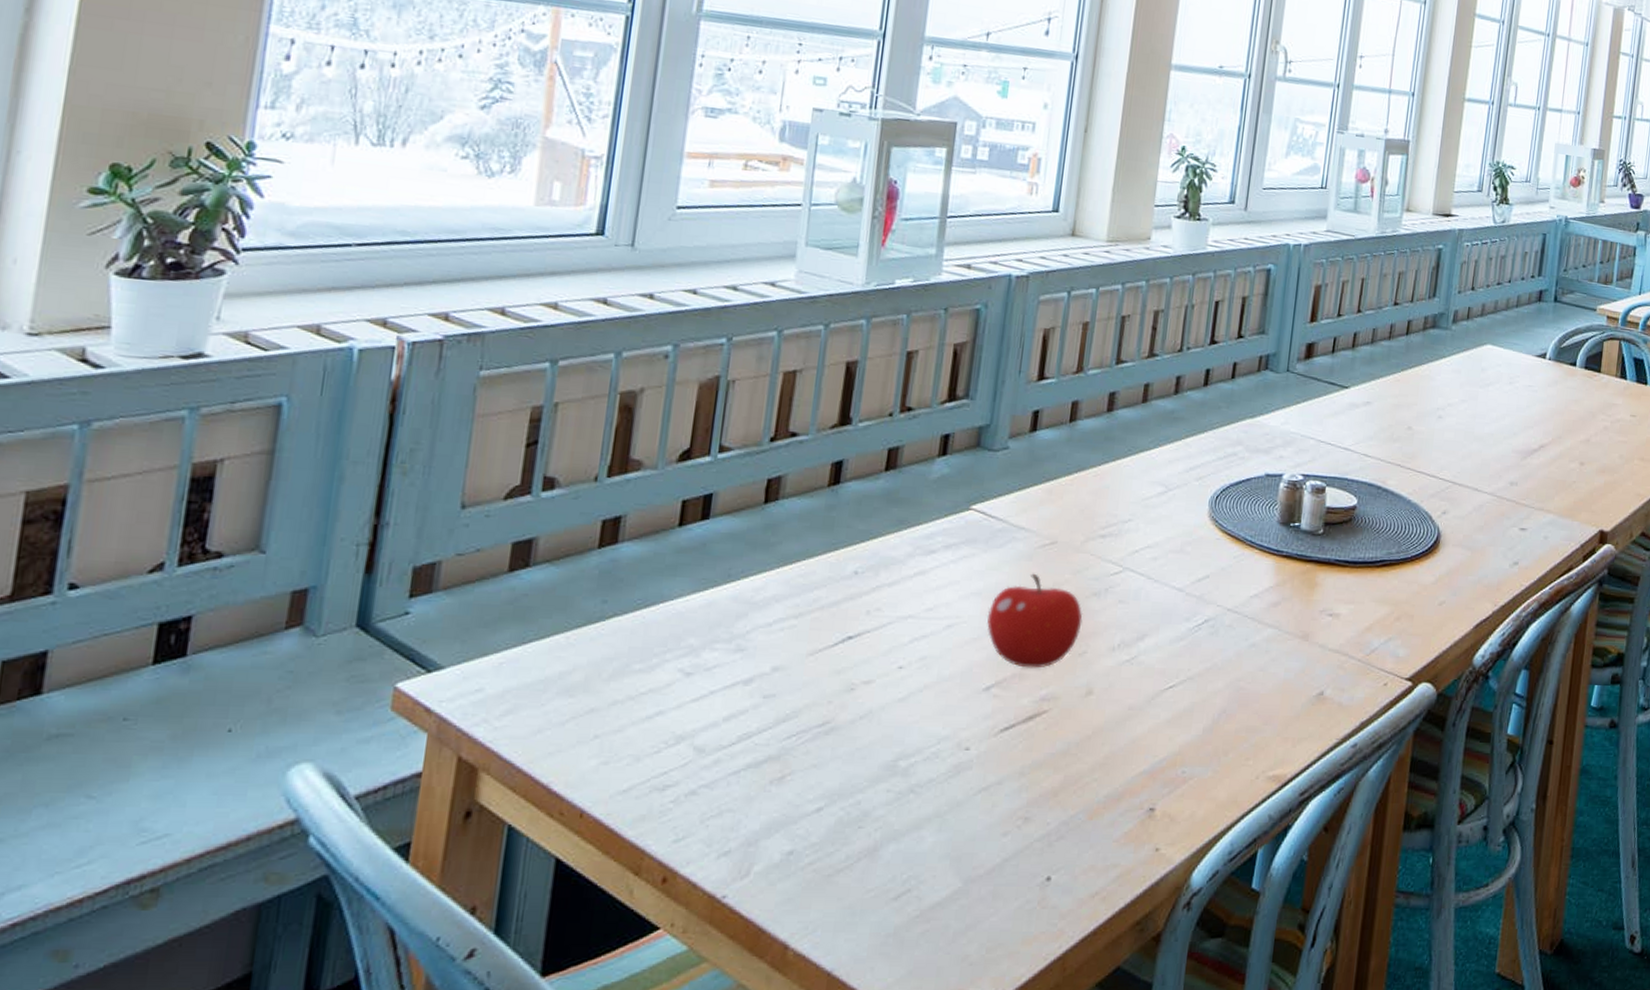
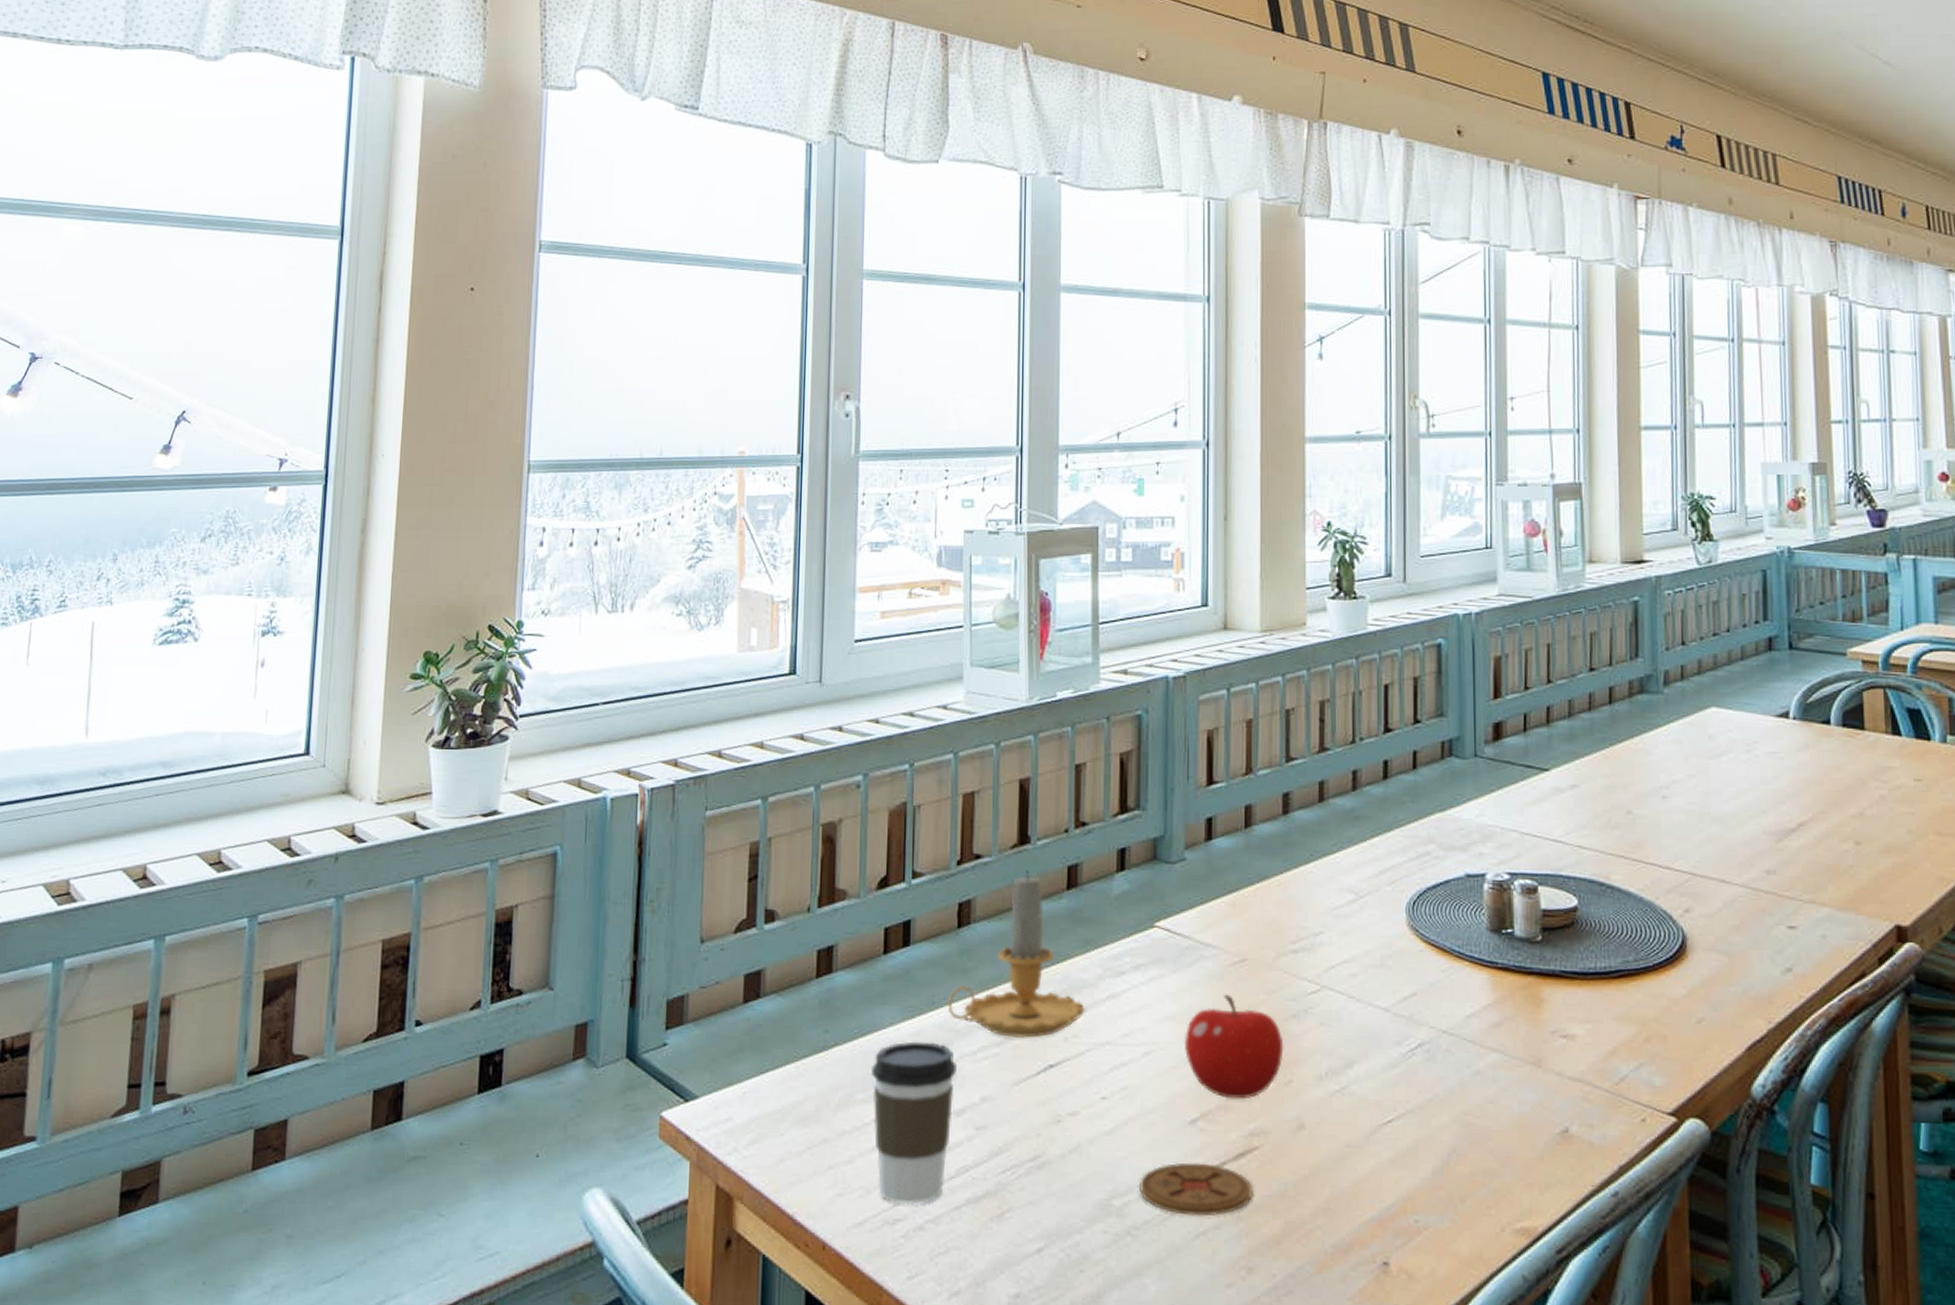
coffee cup: none [649,612,750,772] -> present [870,1041,958,1206]
candle: none [744,450,891,611] -> present [947,870,1085,1038]
coaster: none [927,725,1039,774] -> present [1140,1162,1254,1216]

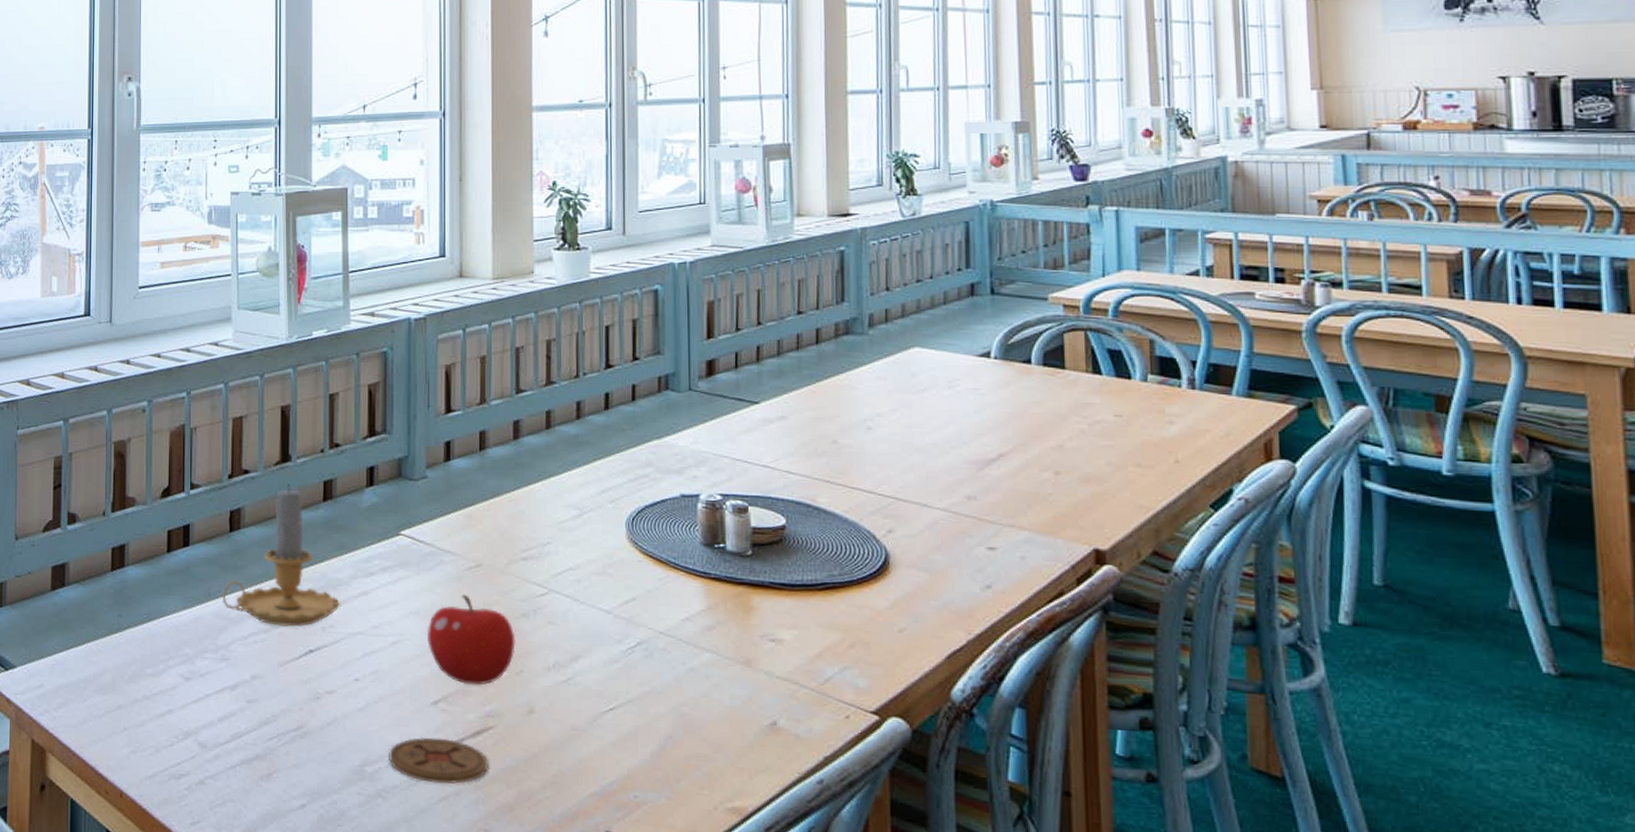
coffee cup: present [870,1041,958,1206] -> none [157,626,231,764]

